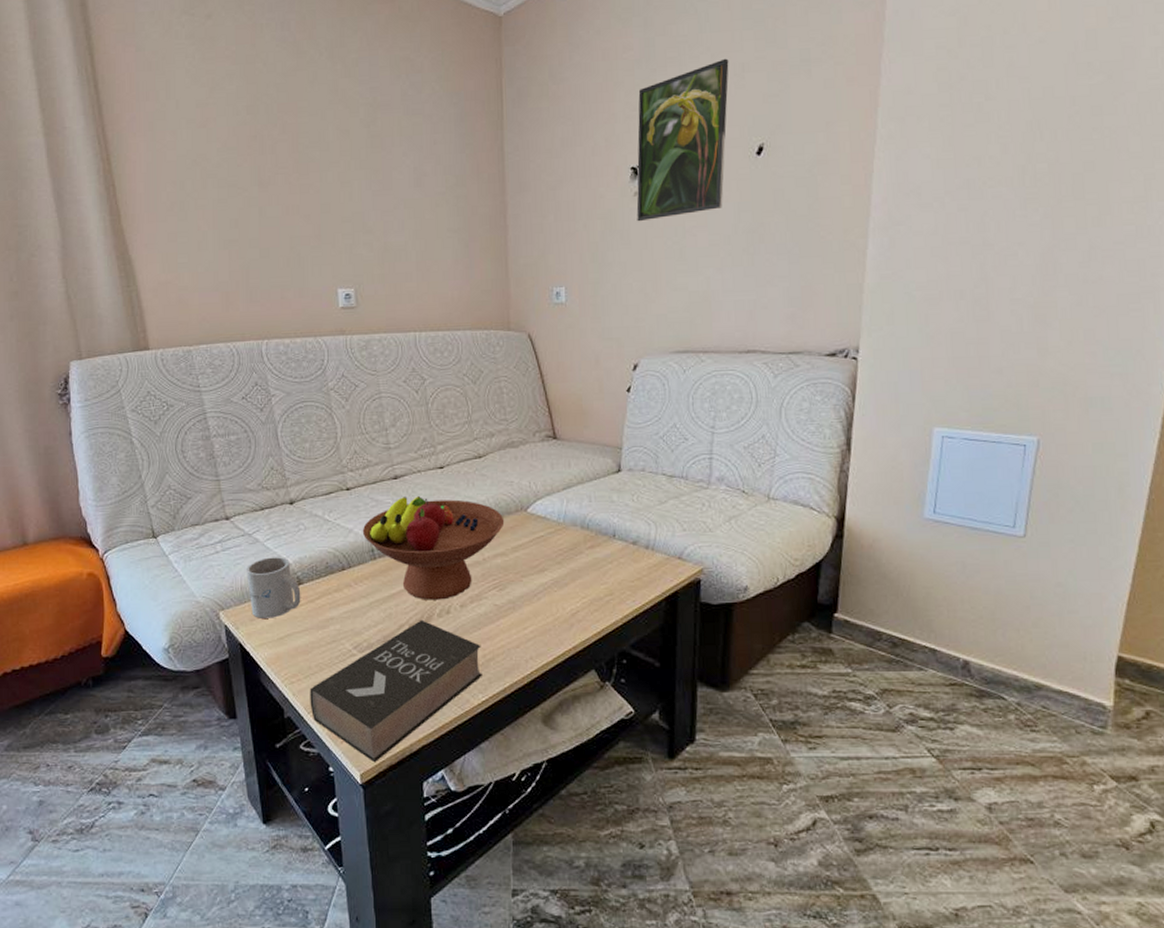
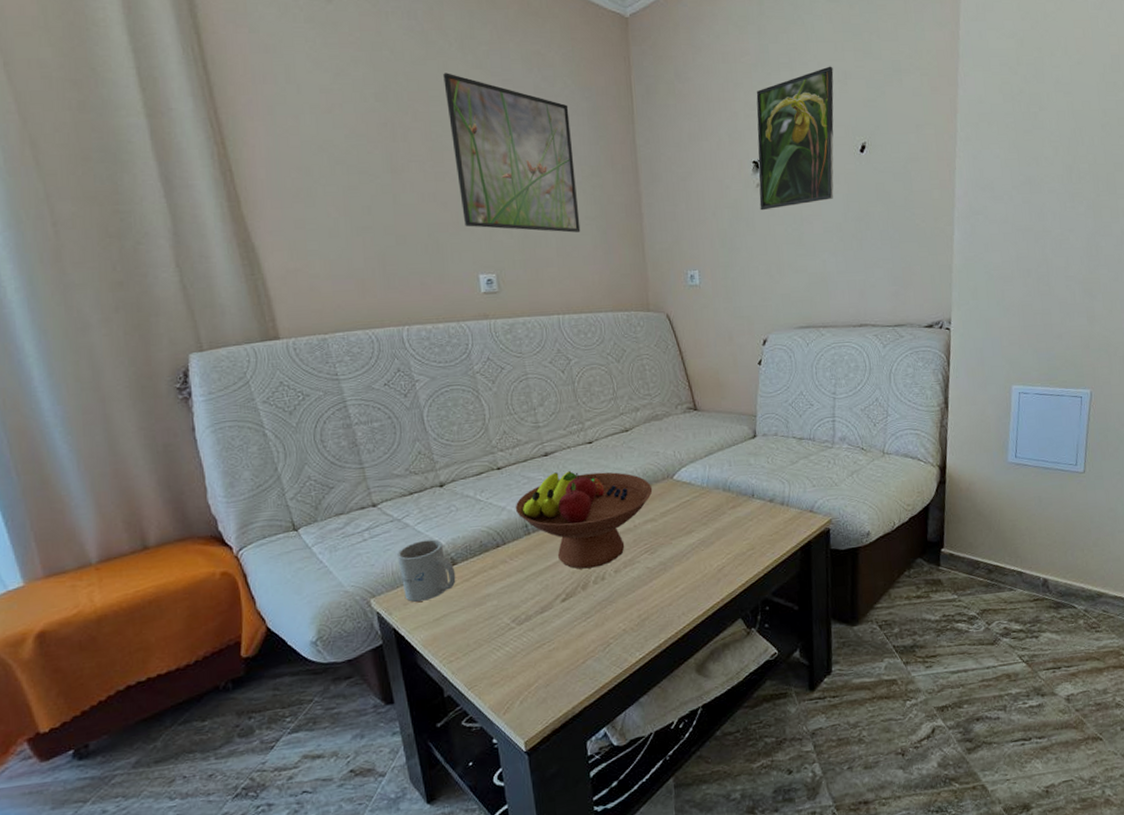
book: present [310,619,482,763] -> none [469,588,638,730]
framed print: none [312,83,442,246] -> present [443,73,581,233]

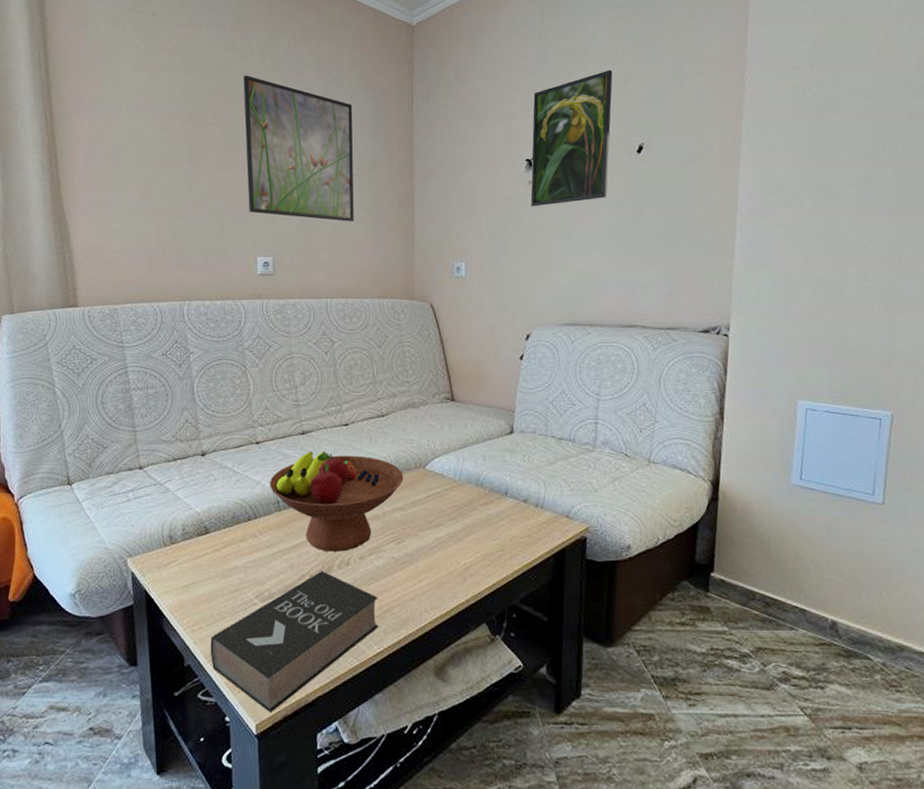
mug: present [397,539,456,602] -> none [156,506,207,566]
book: none [469,588,638,730] -> present [210,570,378,713]

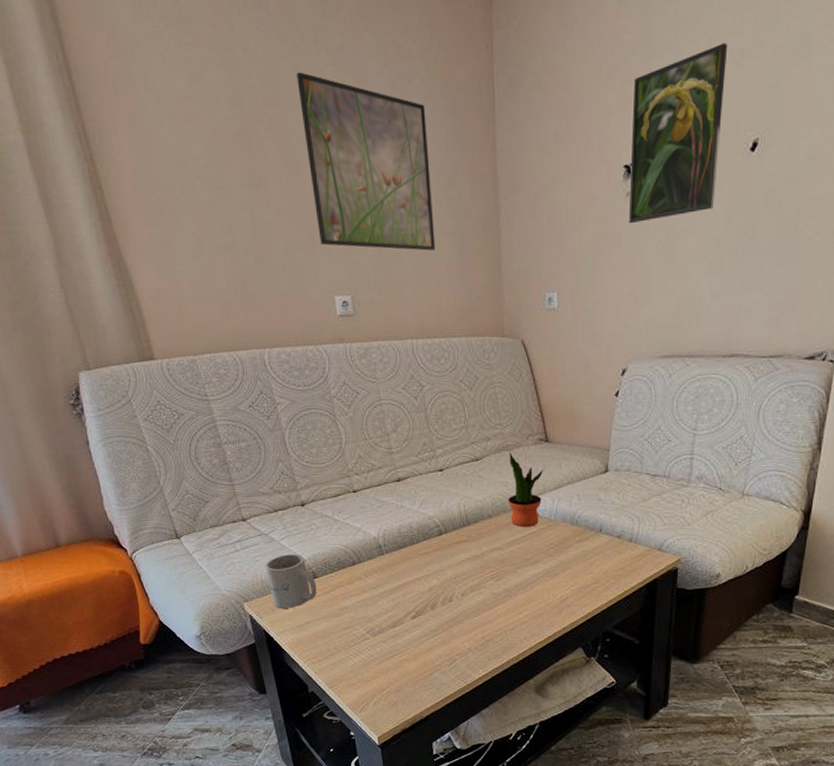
mug: none [156,506,207,566] -> present [265,554,317,609]
book: present [210,570,378,713] -> none [329,607,482,728]
fruit bowl: present [269,452,404,552] -> none [369,497,501,590]
potted plant: none [413,409,448,487] -> present [508,451,543,527]

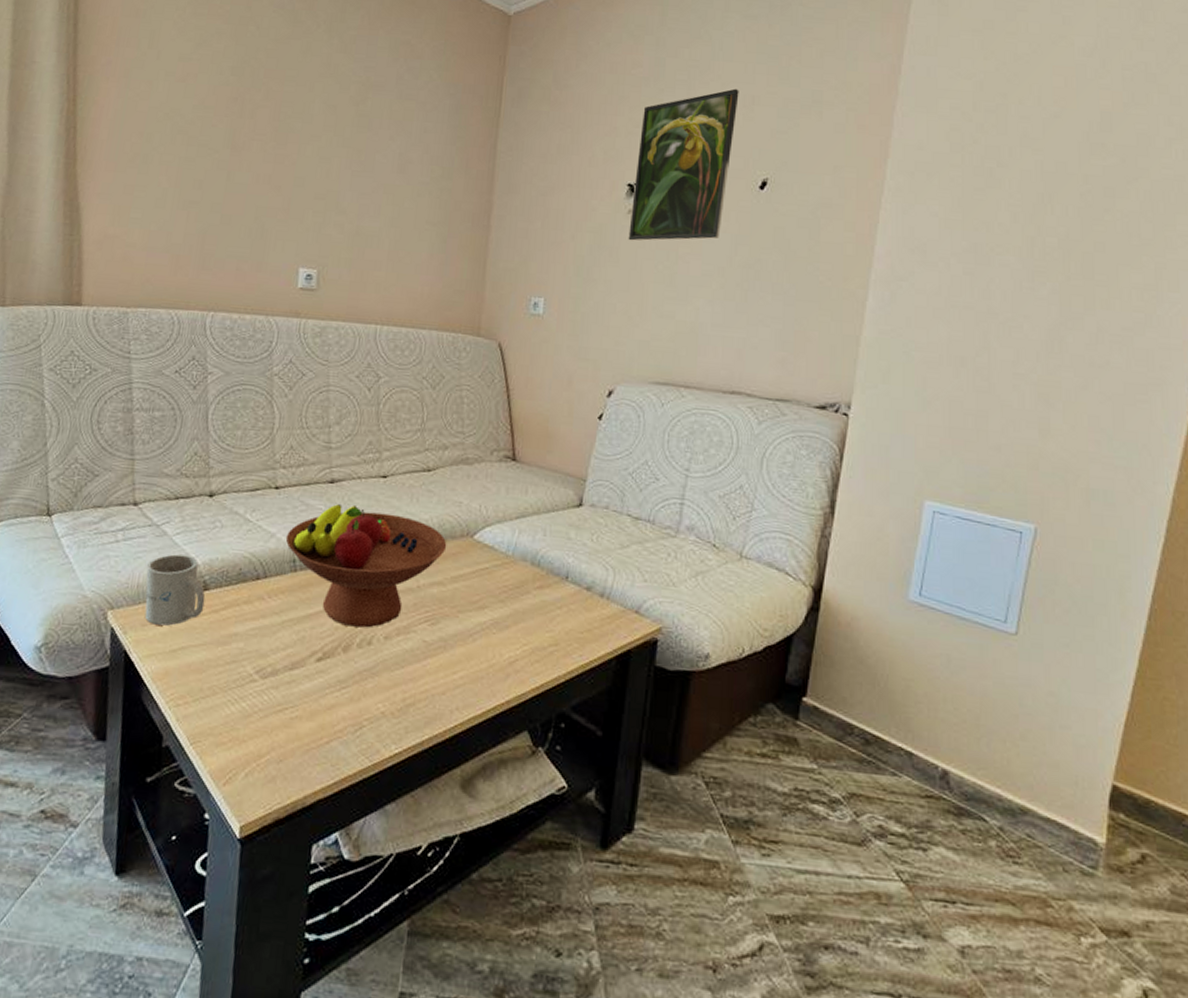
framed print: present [297,72,436,251] -> none [295,54,430,237]
fruit bowl: none [369,497,501,590] -> present [285,504,447,628]
potted plant: present [508,451,543,527] -> none [459,466,505,561]

